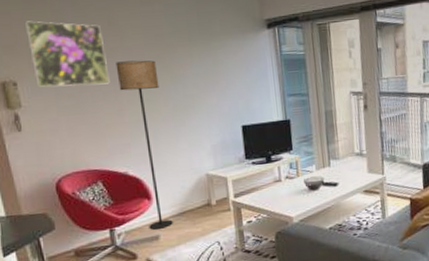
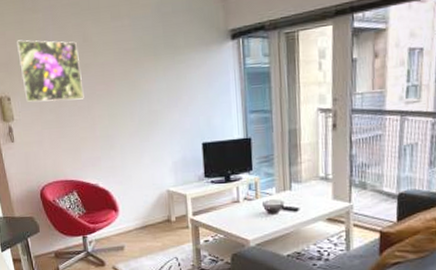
floor lamp: present [115,60,173,230] -> none [89,75,136,240]

